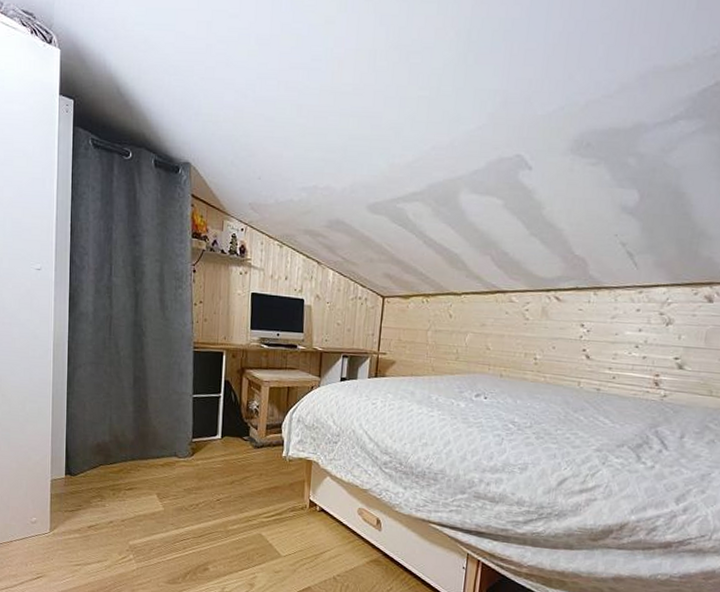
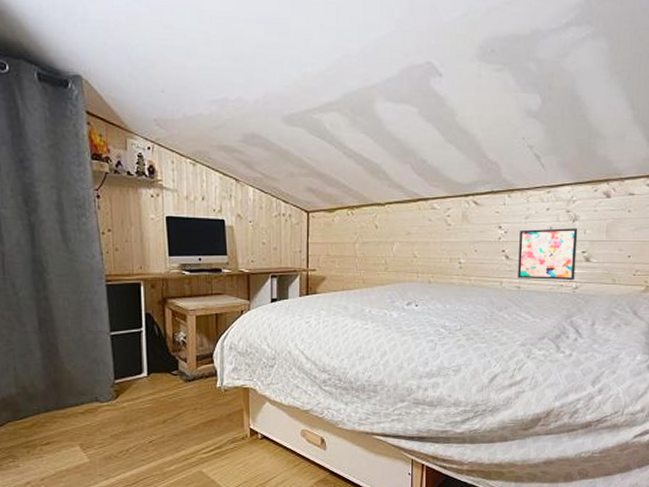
wall art: none [598,330,672,387] -> present [517,228,578,280]

